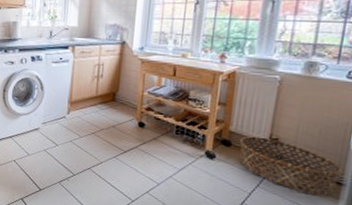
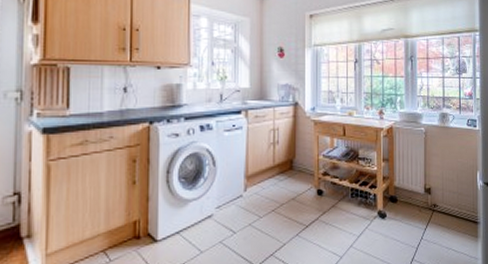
basket: present [240,136,342,197] -> none [404,188,476,238]

